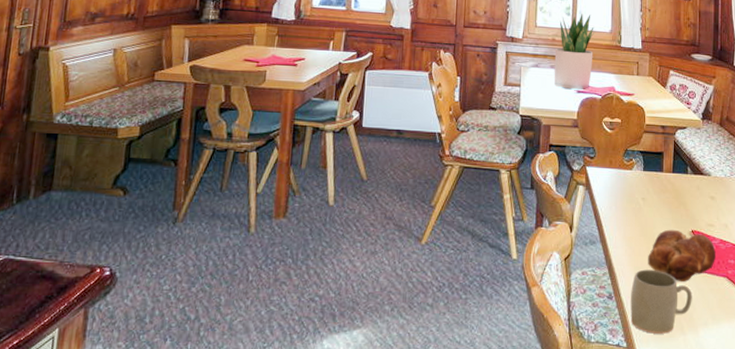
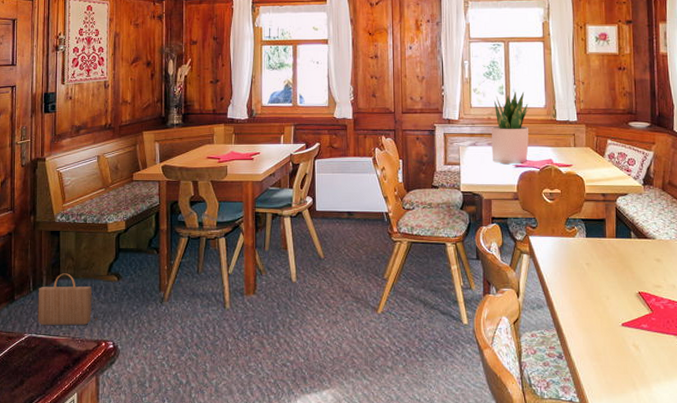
shopping bag: none [16,184,95,247] -> present [37,273,98,325]
mug: present [630,269,692,334] -> none [580,330,643,390]
bread loaf: present [648,229,717,283] -> none [596,292,666,342]

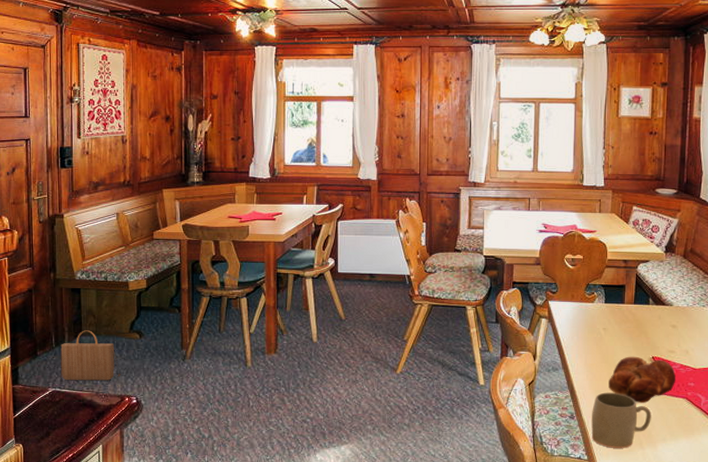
planter: present [491,92,530,165] -> none [516,155,557,230]
mug: none [580,330,643,390] -> present [591,392,651,448]
bread loaf: none [596,292,666,342] -> present [608,356,676,404]

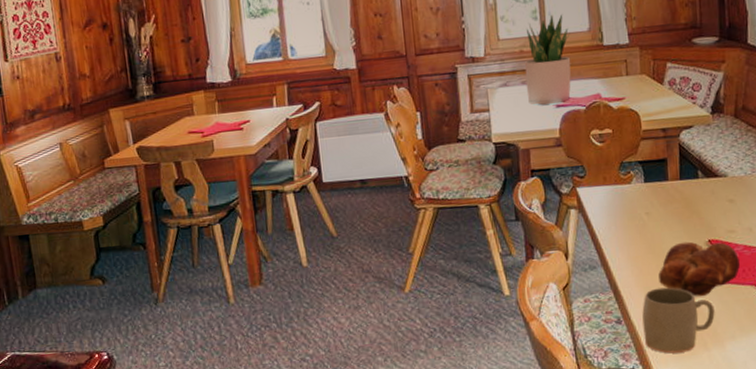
shopping bag: present [60,330,121,380] -> none [14,281,87,342]
planter: none [516,155,557,230] -> present [524,14,571,106]

